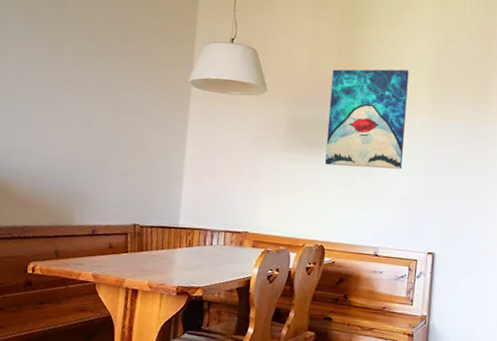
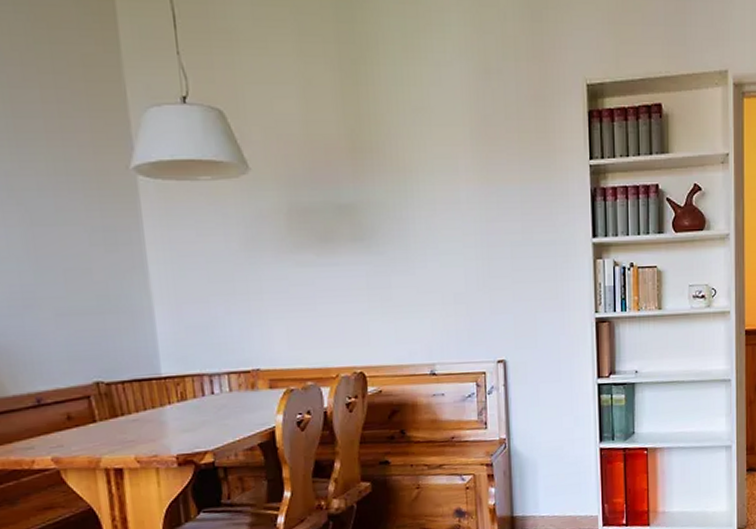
wall art: present [324,69,409,170] -> none [337,119,451,265]

